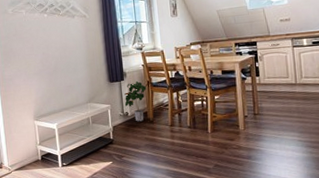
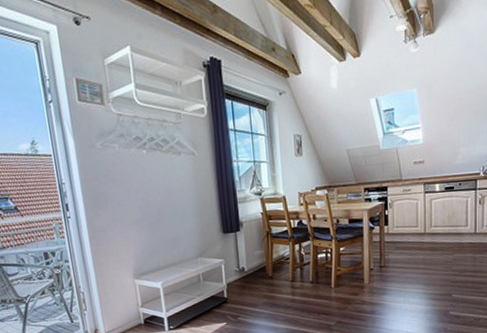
potted plant: present [124,80,146,122] -> none [240,231,265,278]

